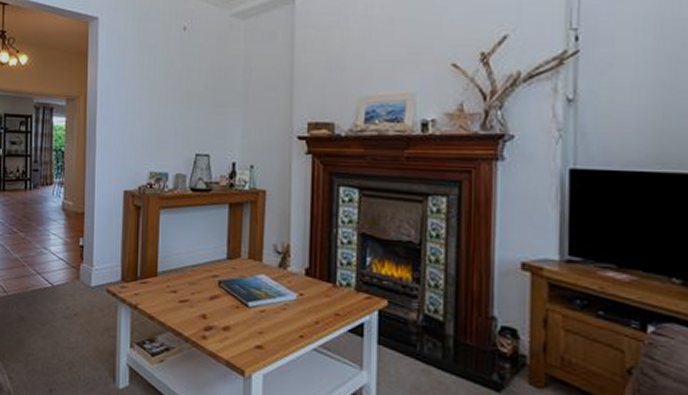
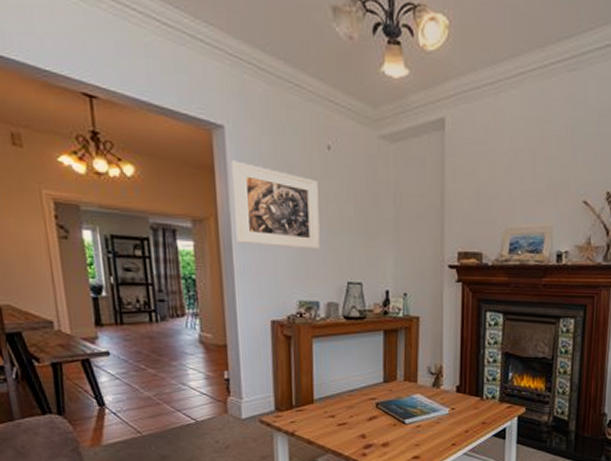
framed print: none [100,46,173,123] -> present [231,160,320,250]

